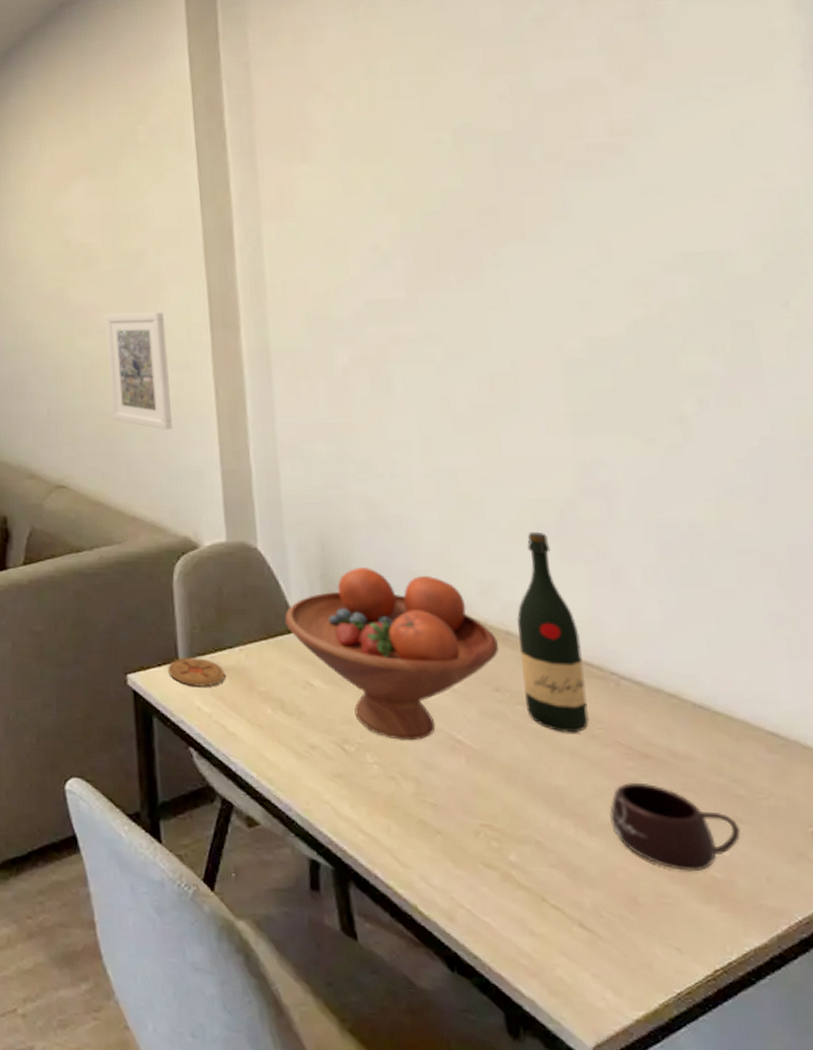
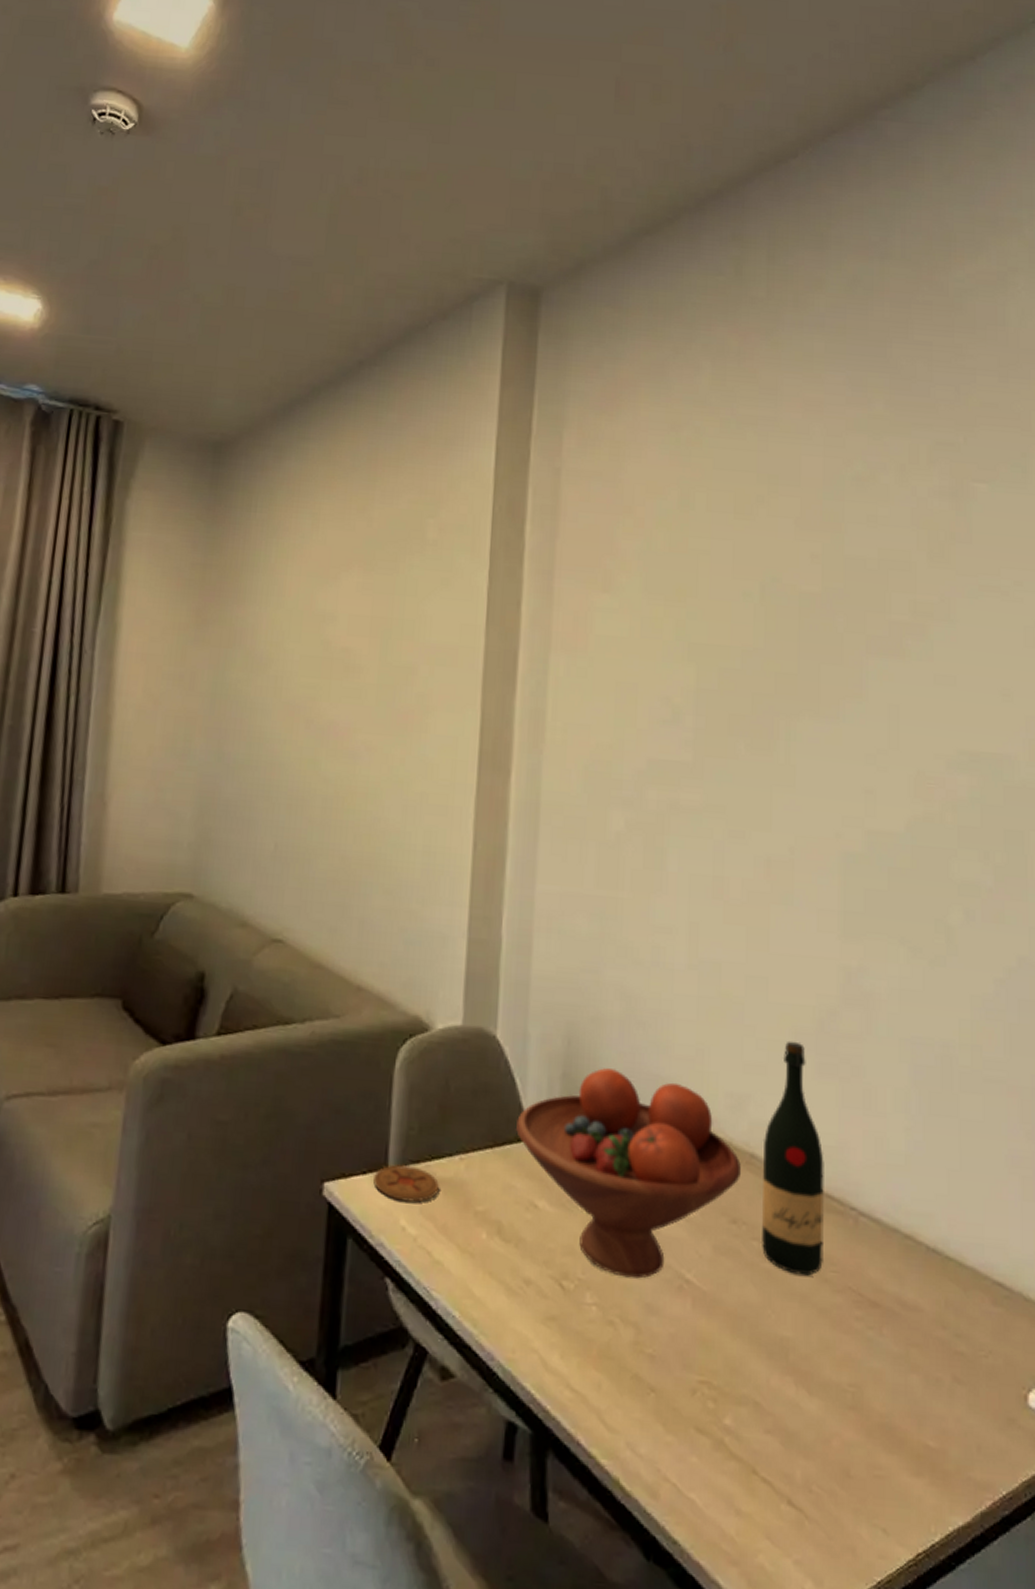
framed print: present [105,312,172,430] -> none [351,737,427,884]
mug: present [610,783,741,872] -> none [833,1335,958,1439]

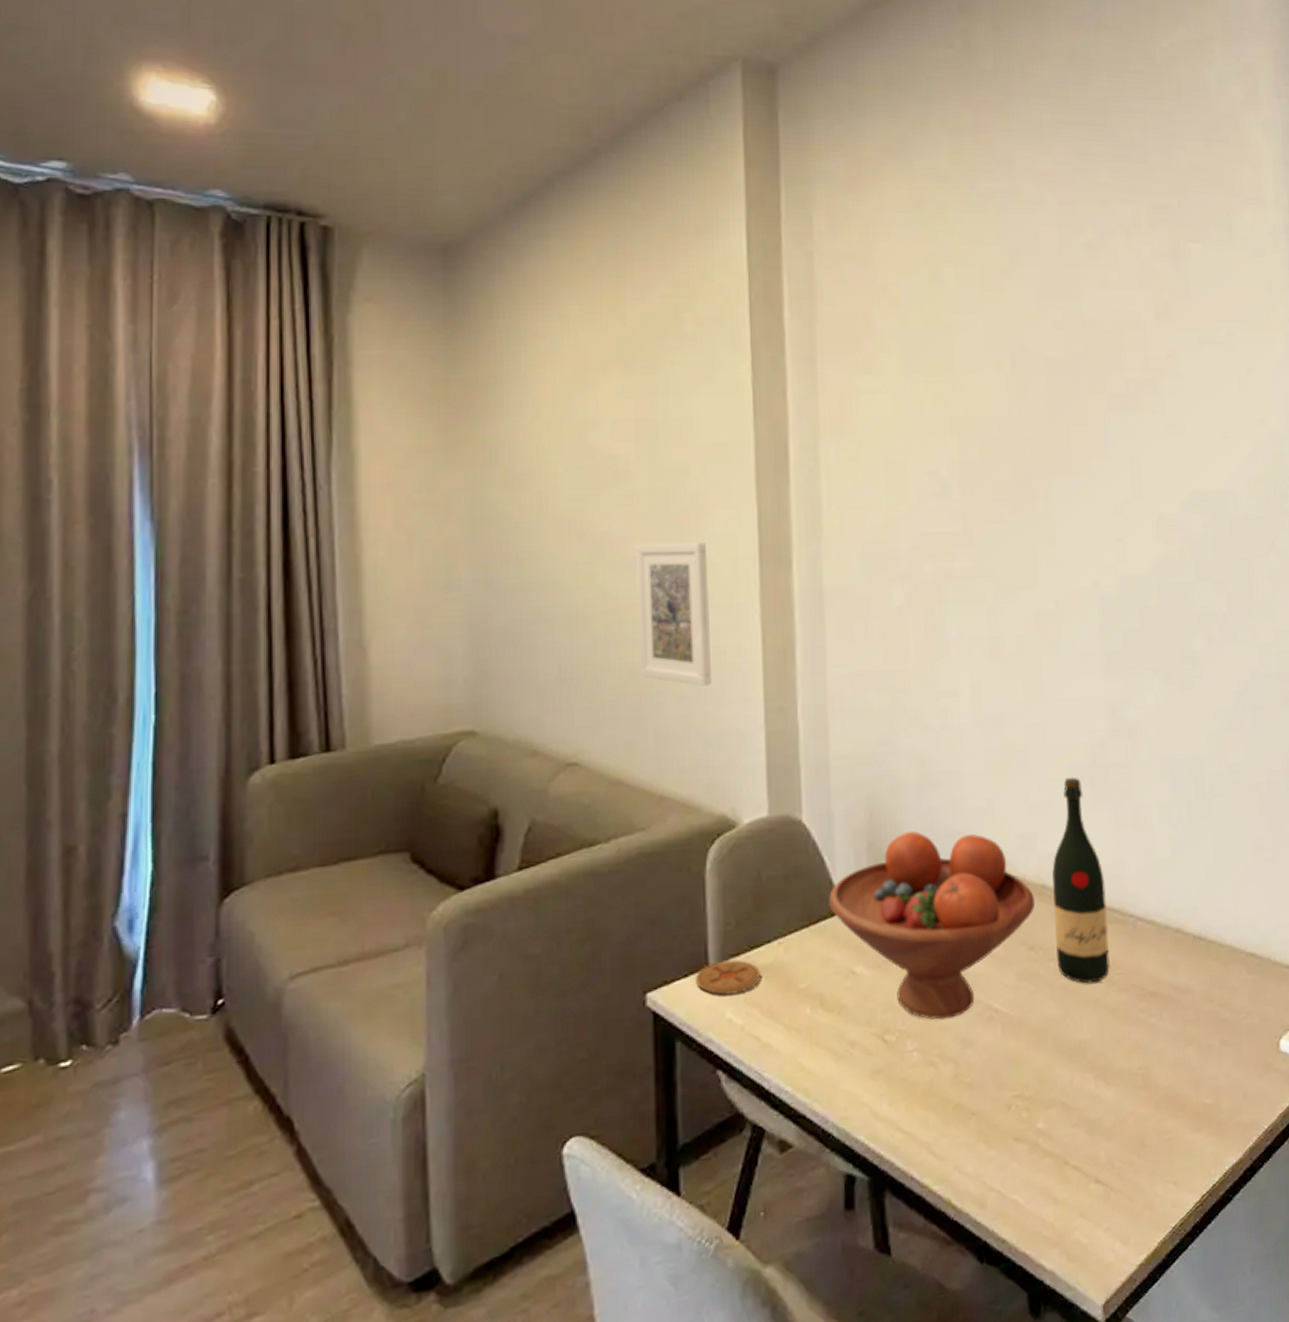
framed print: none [351,737,427,884] -> present [636,542,711,686]

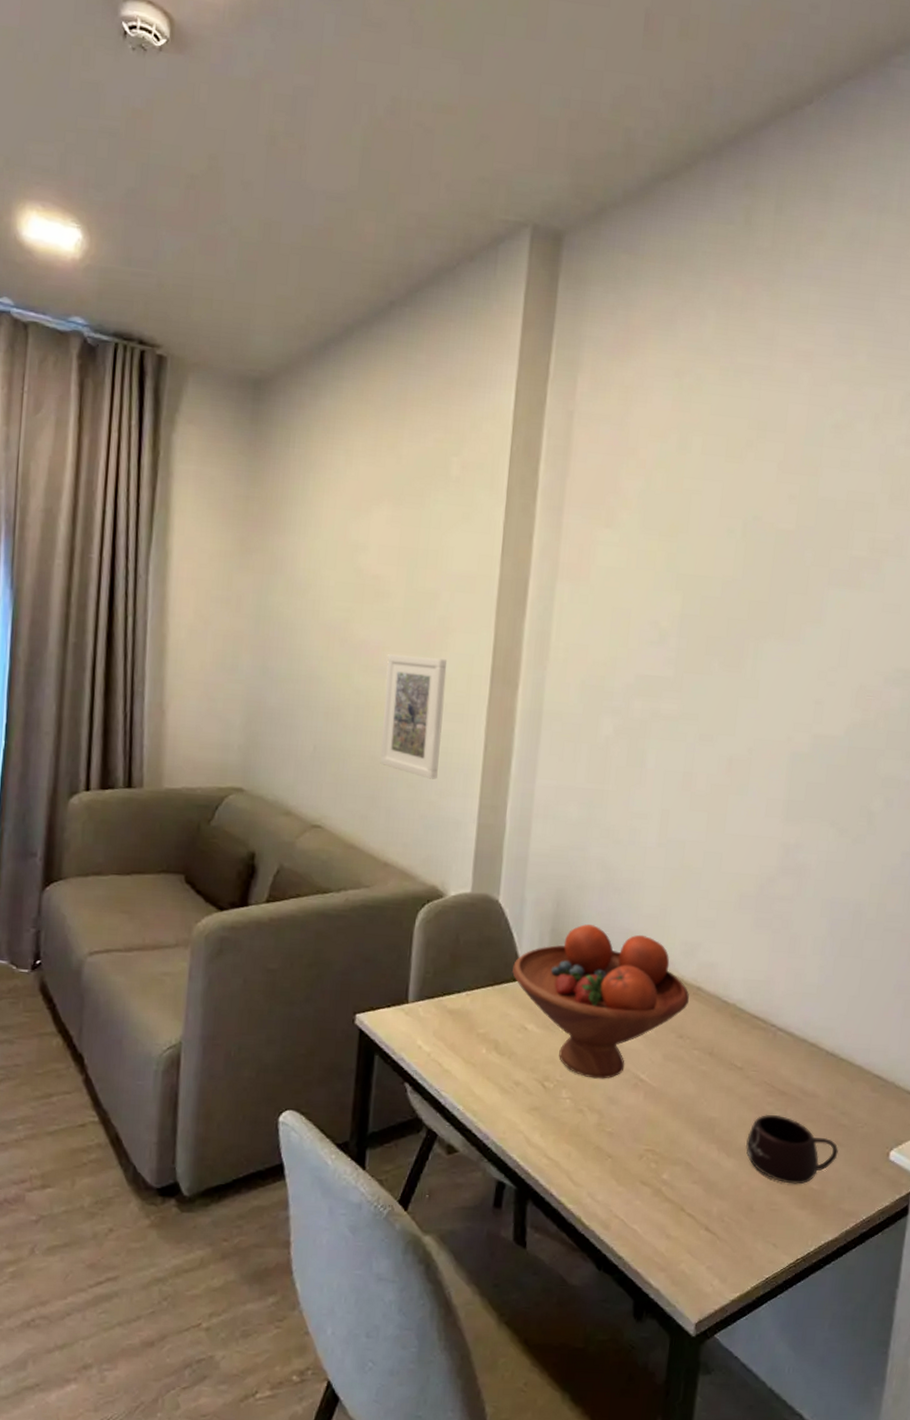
coaster: present [696,959,760,996] -> none [396,999,449,1028]
wine bottle: present [1052,777,1110,984] -> none [700,901,755,1074]
mug: none [1124,1022,1225,1104] -> present [746,1115,838,1184]

